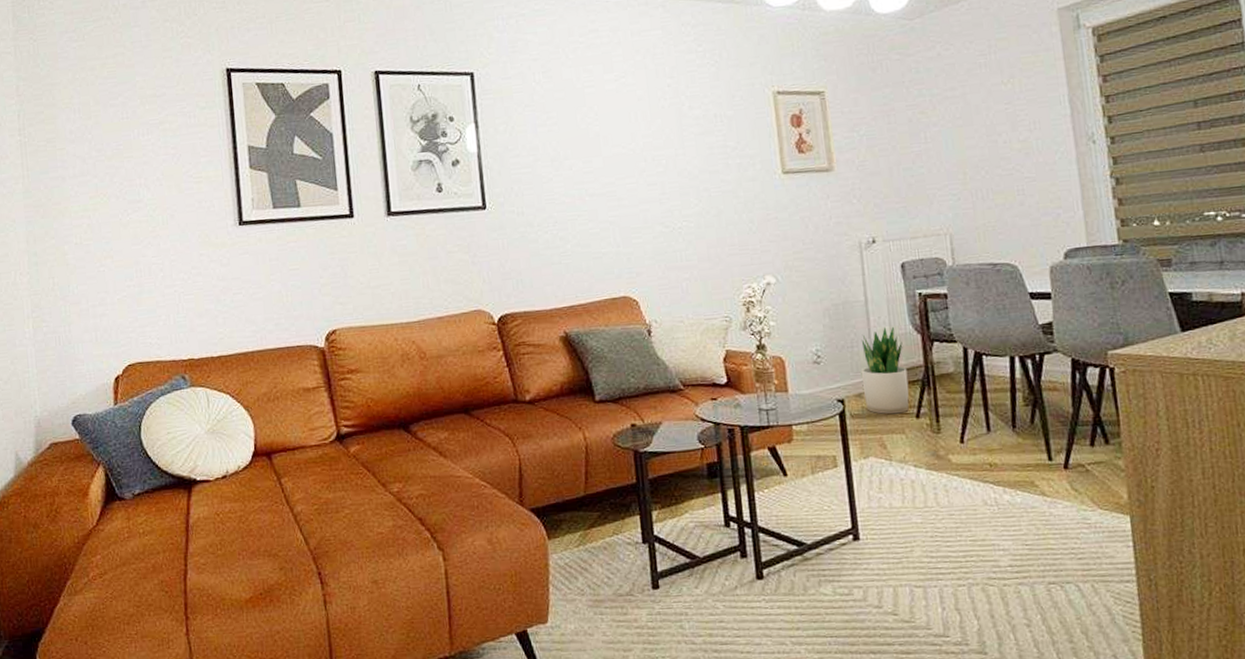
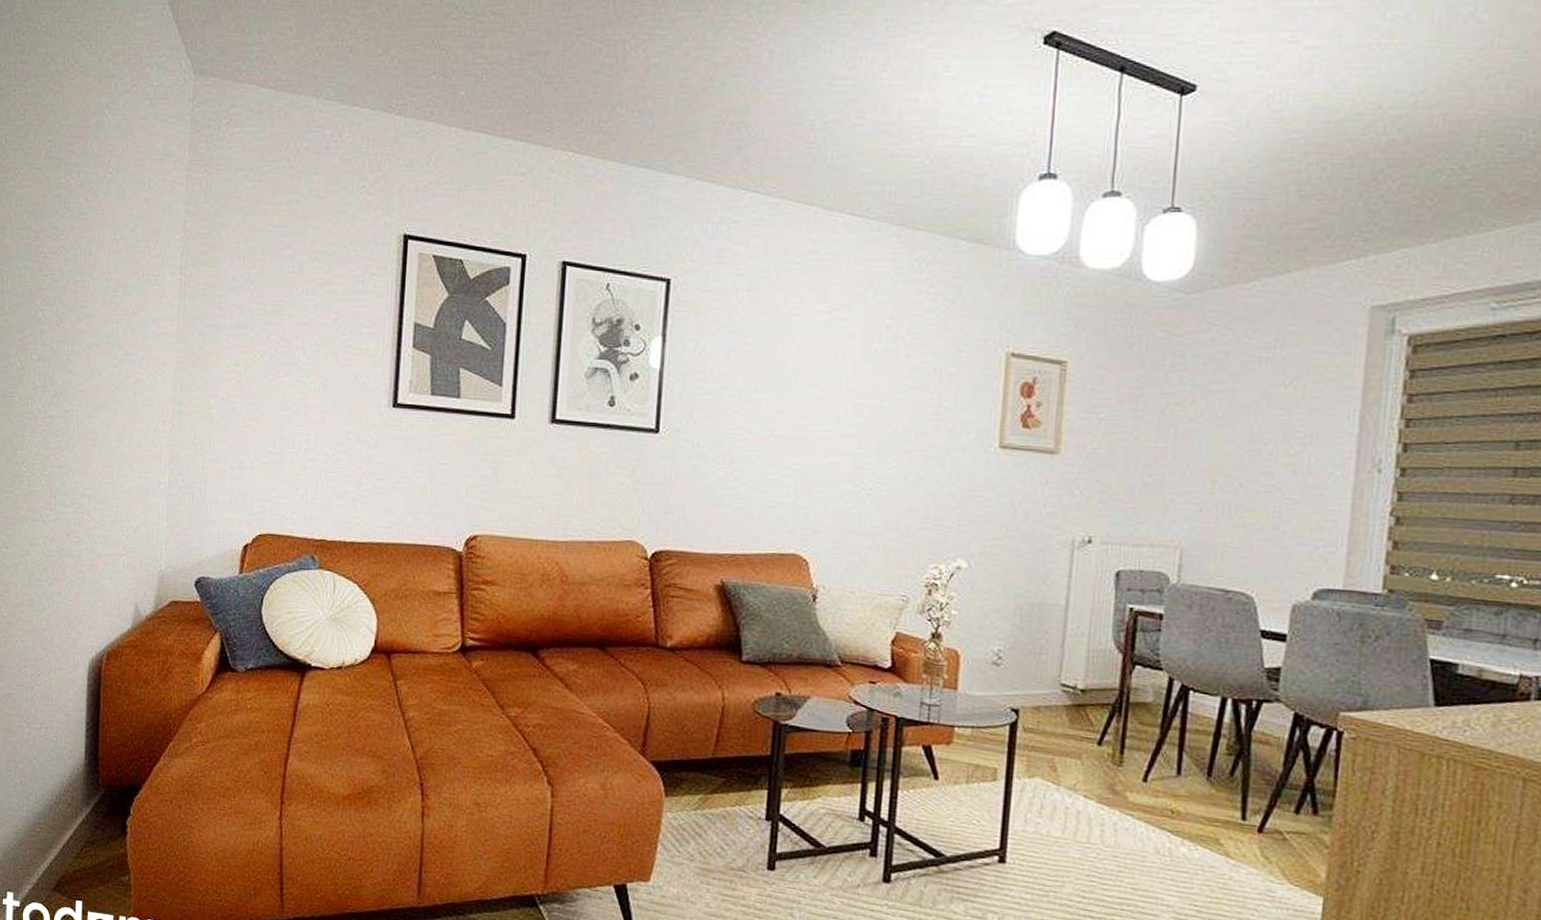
planter: present [860,326,910,415] -> none [1042,638,1101,737]

